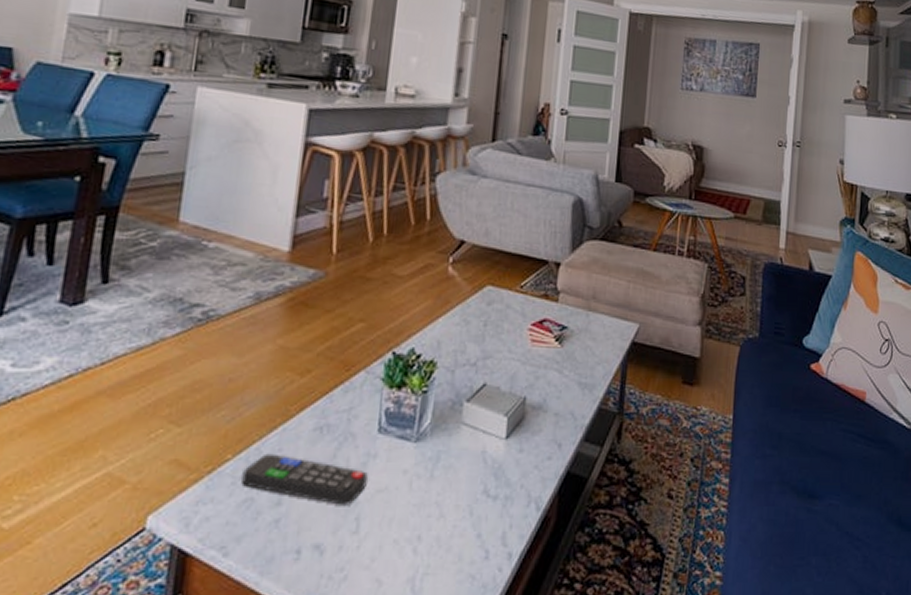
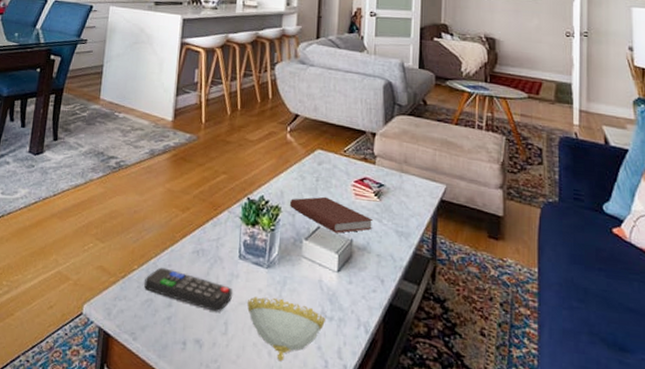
decorative bowl: none [387,478,488,559] -> present [247,296,325,362]
book: none [449,345,553,390] -> present [290,196,374,233]

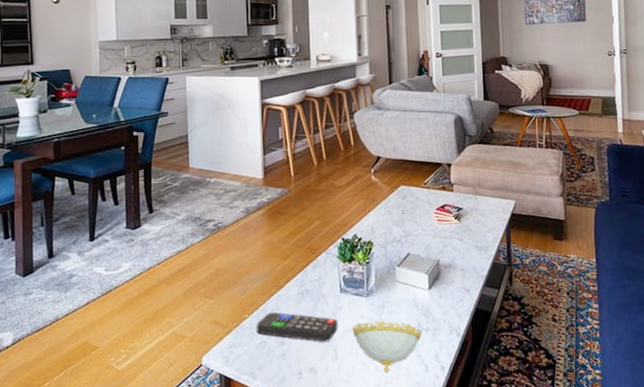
book: present [290,196,374,233] -> none [381,226,456,256]

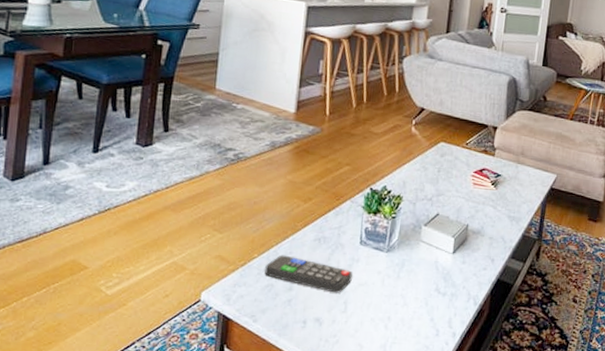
decorative bowl: present [353,320,422,373] -> none [366,278,439,333]

